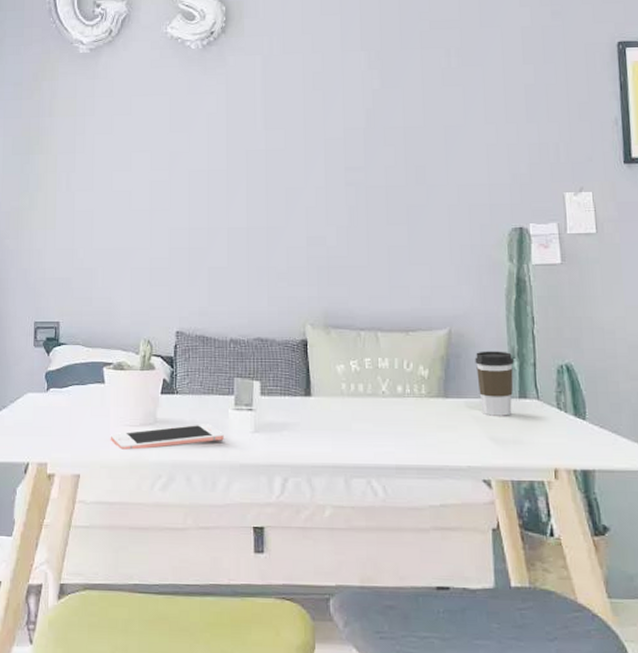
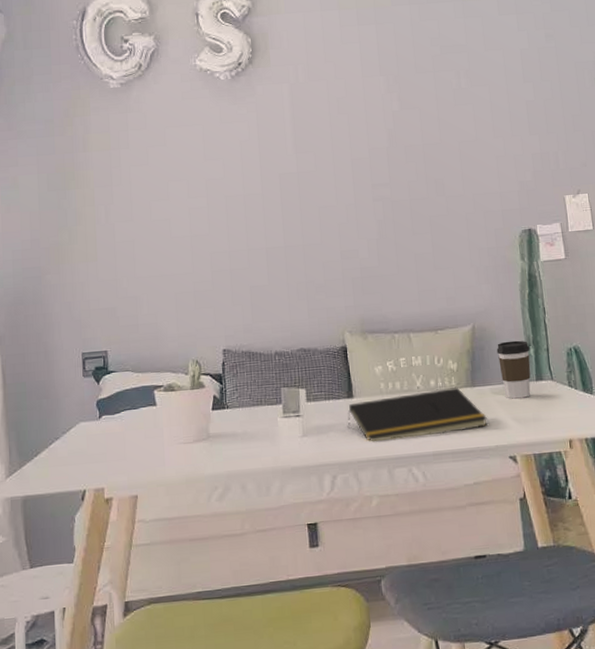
cell phone: present [110,424,224,450] -> none [165,433,275,467]
notepad: none [303,396,461,447] -> present [347,387,488,441]

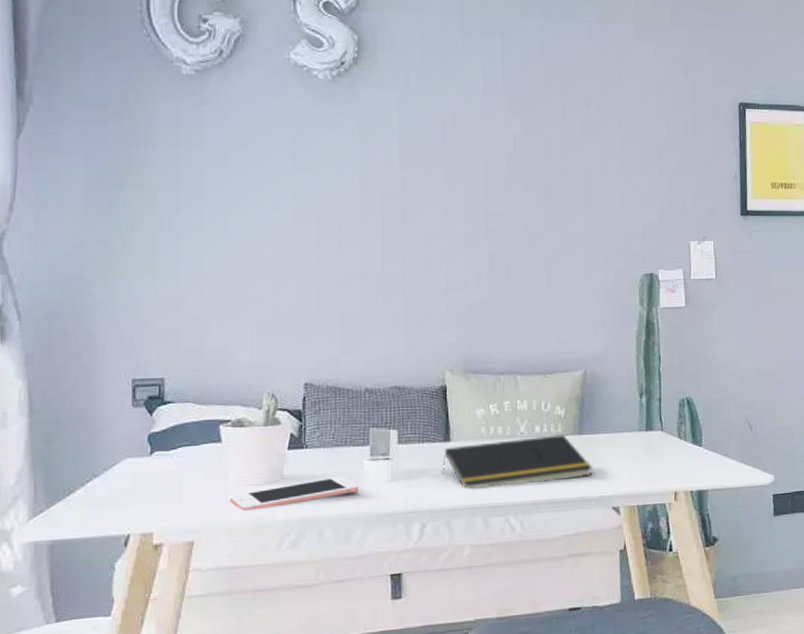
cell phone: none [165,433,275,467] -> present [229,476,359,511]
coffee cup: present [496,340,531,399] -> none [607,388,642,449]

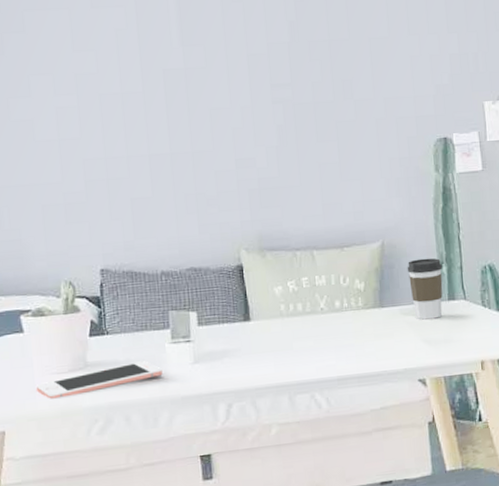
notepad: present [442,434,593,488] -> none [244,308,397,367]
coffee cup: none [607,388,642,449] -> present [407,258,443,320]

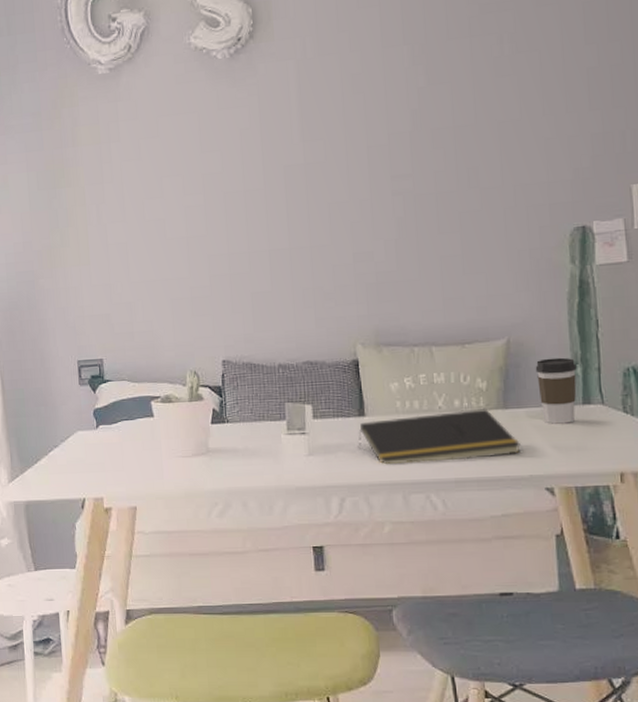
cell phone: present [35,361,163,399] -> none [163,450,278,480]
notepad: none [244,308,397,367] -> present [358,409,522,464]

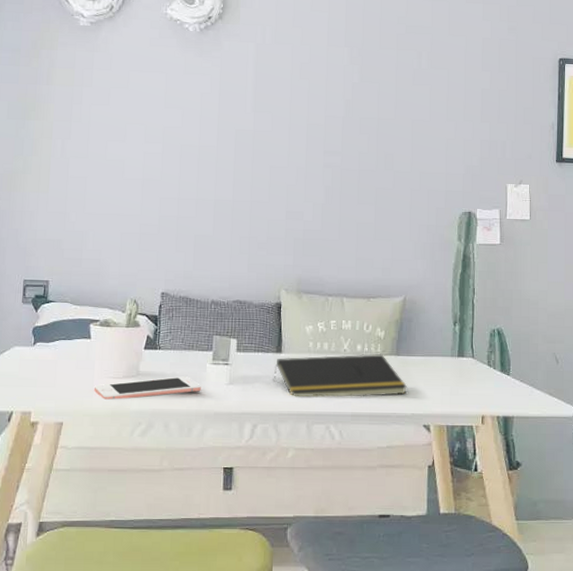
cell phone: none [163,450,278,480] -> present [94,376,201,400]
coffee cup: present [535,357,577,424] -> none [424,316,456,372]

